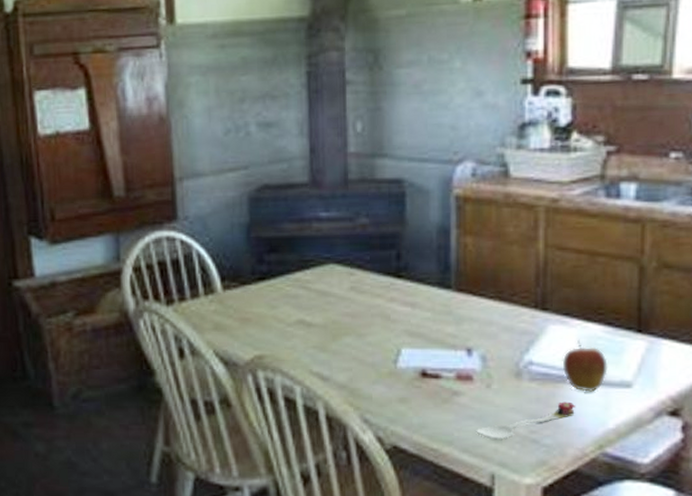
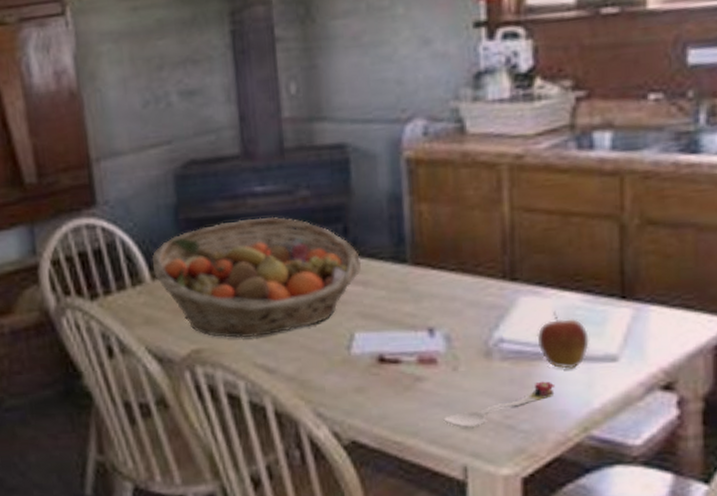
fruit basket: none [224,240,411,348] -> present [151,216,362,339]

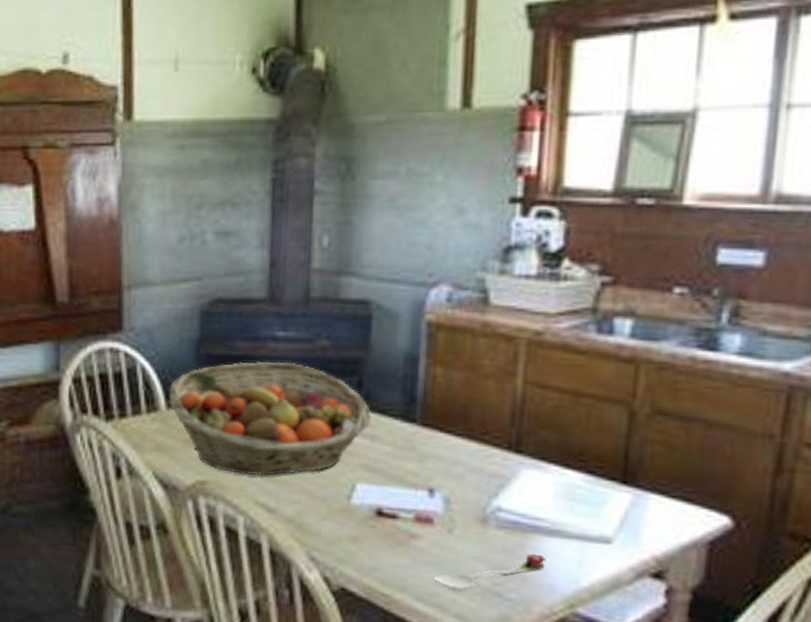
apple: present [536,310,589,369] -> none [534,487,586,545]

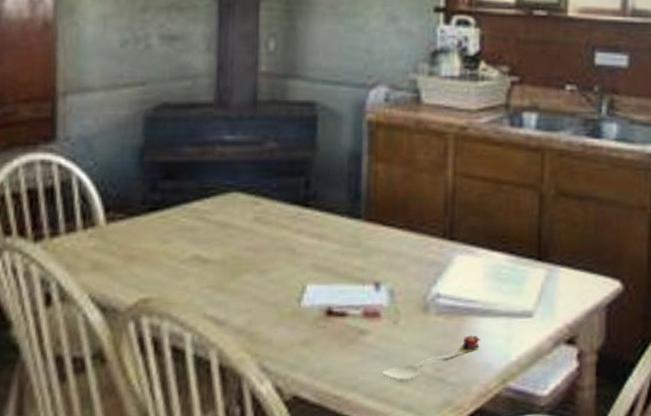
fruit basket: present [169,361,372,477] -> none [108,165,320,288]

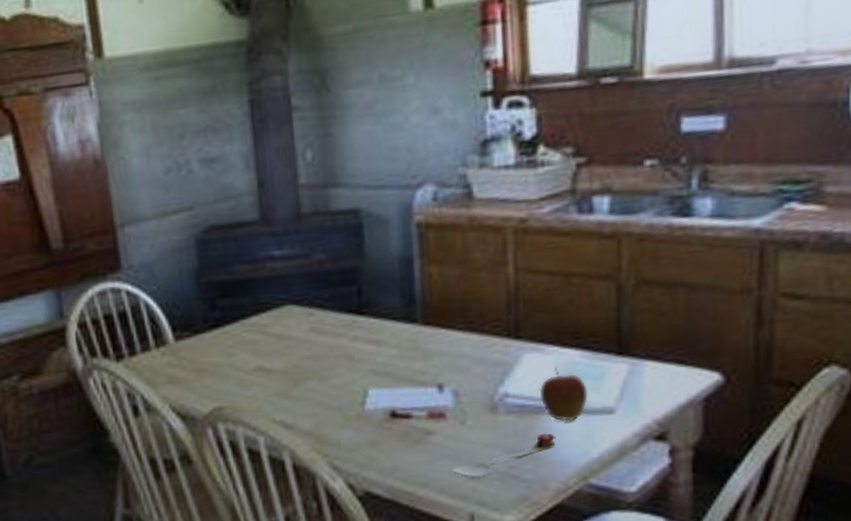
apple: none [468,269,511,324] -> present [539,366,588,422]

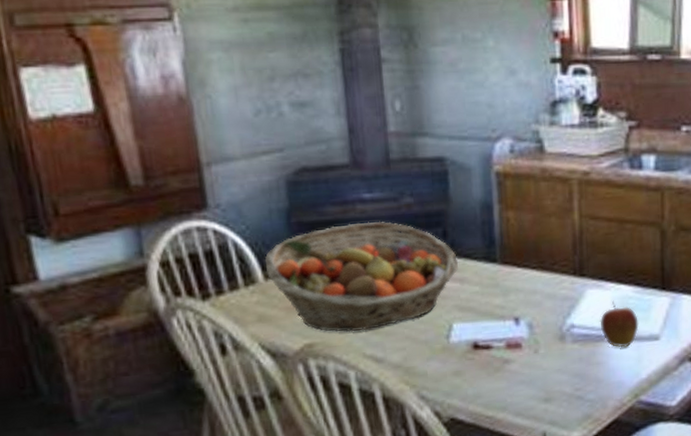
fruit basket: none [175,279,375,396] -> present [264,221,459,332]
spoon: present [452,433,556,478] -> none [527,358,613,401]

